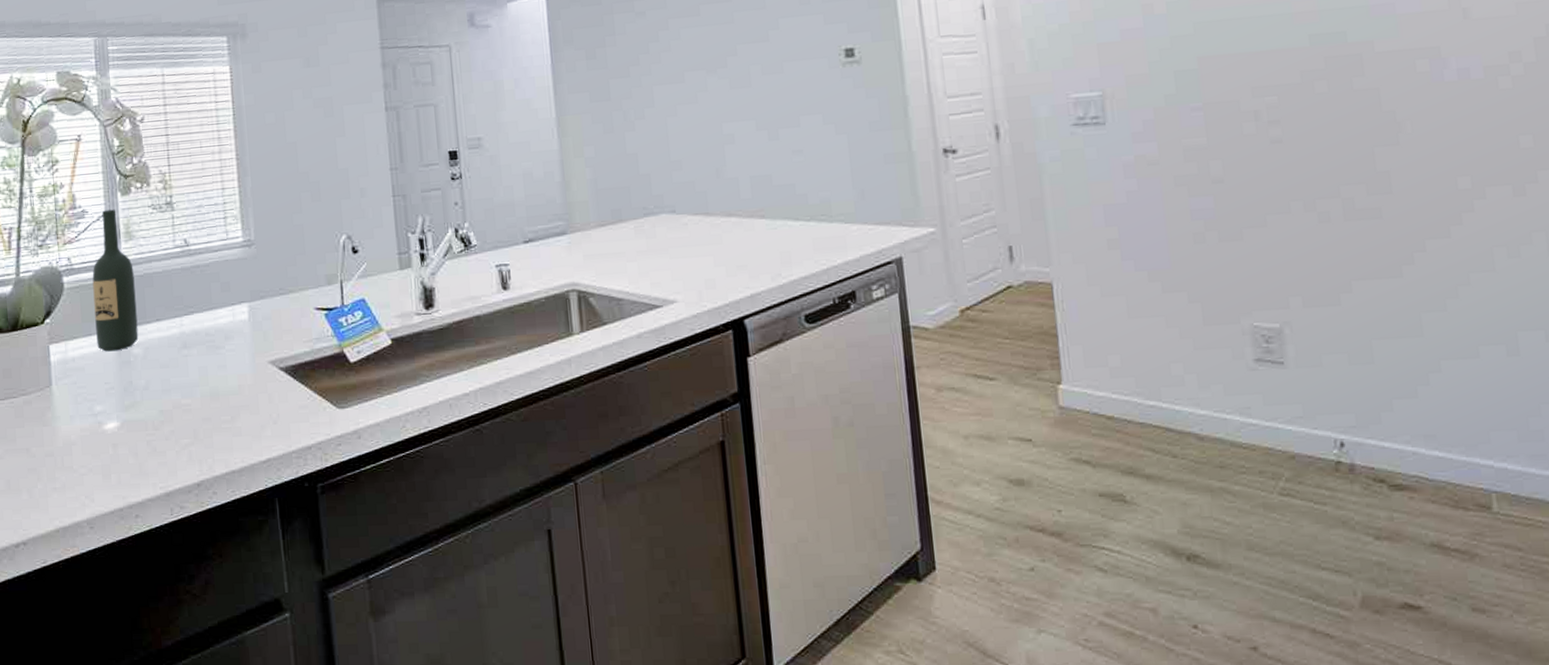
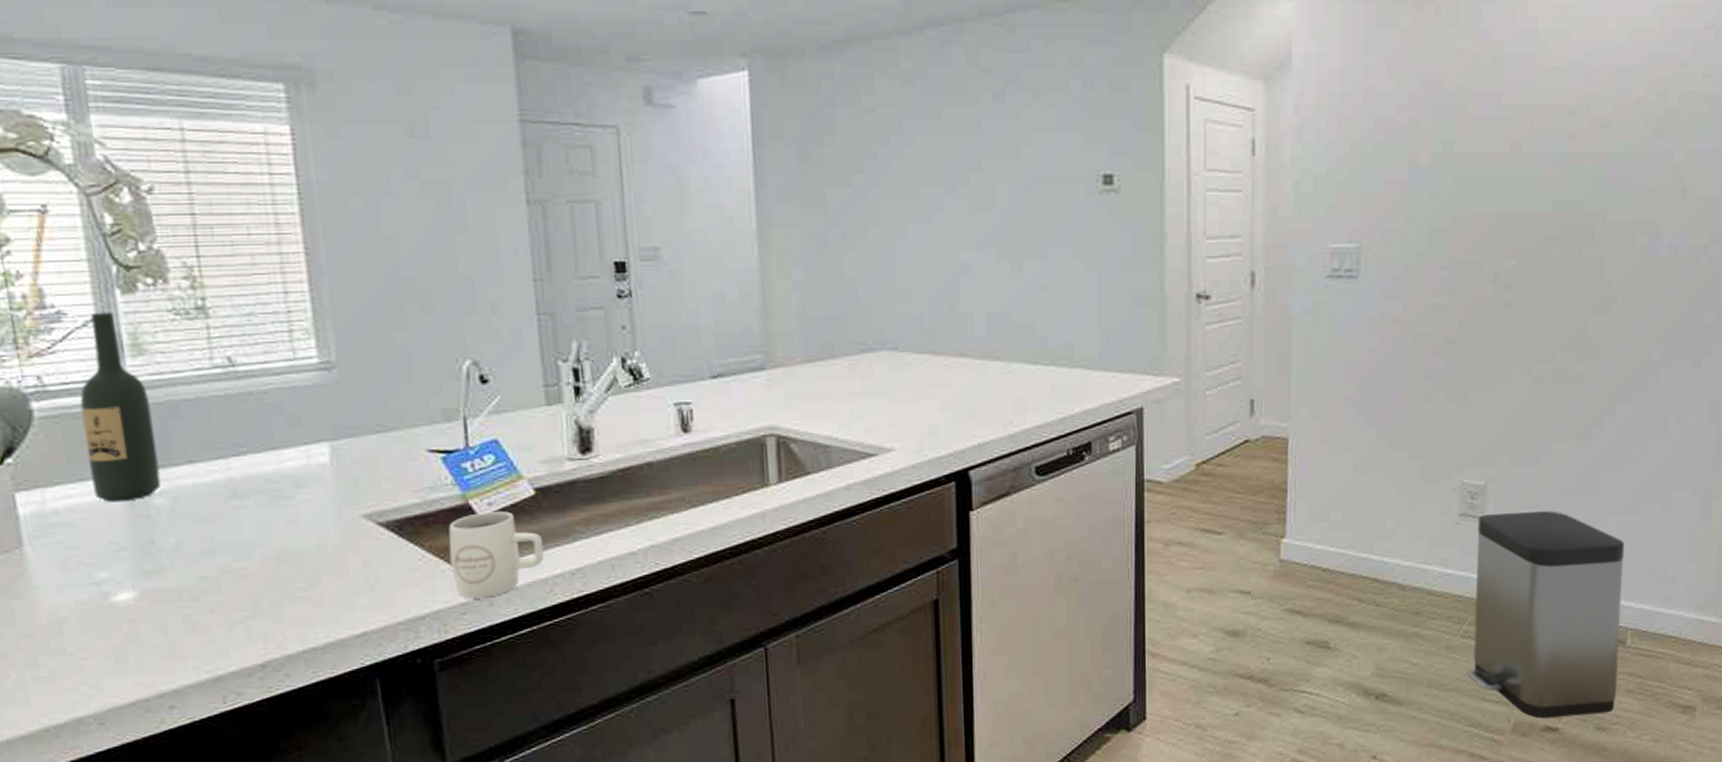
mug: none [329,358,399,433] -> present [448,511,545,599]
pedal bin: none [1278,356,1491,593] -> present [1466,511,1625,718]

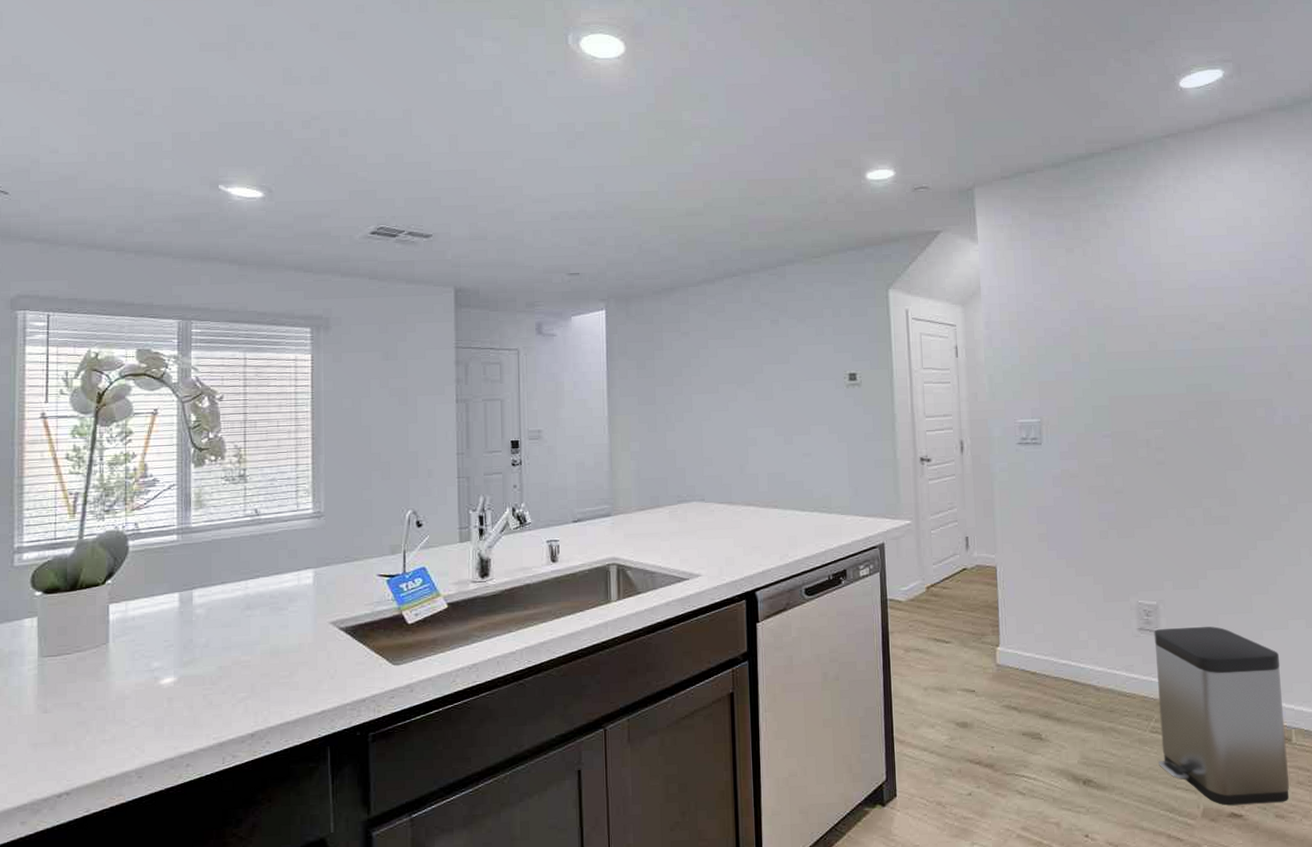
wine bottle: present [79,312,162,503] -> none [159,479,202,612]
mug: present [448,511,545,599] -> none [386,620,451,687]

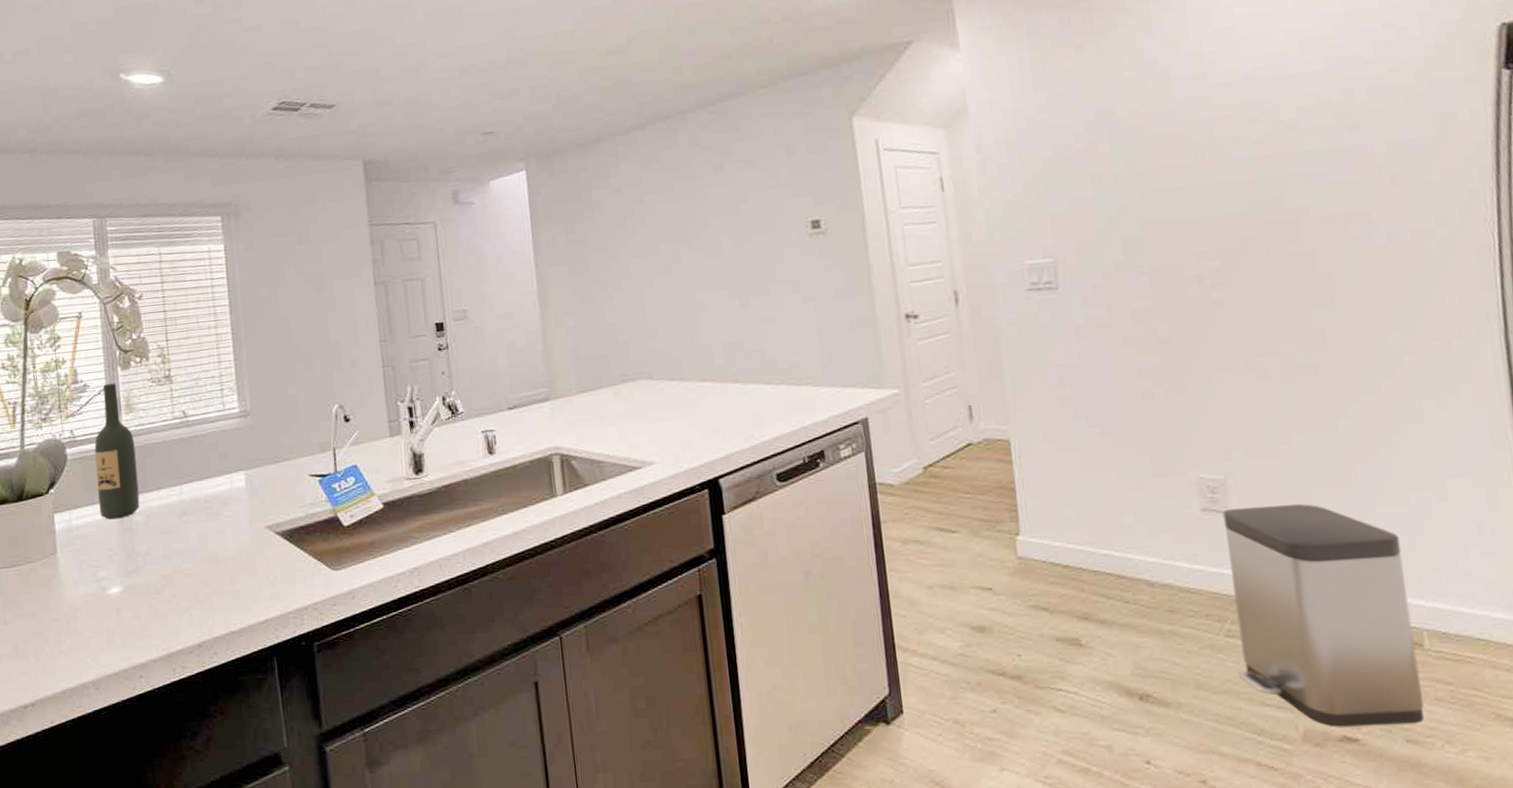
wine bottle: none [159,479,202,612] -> present [94,383,140,520]

